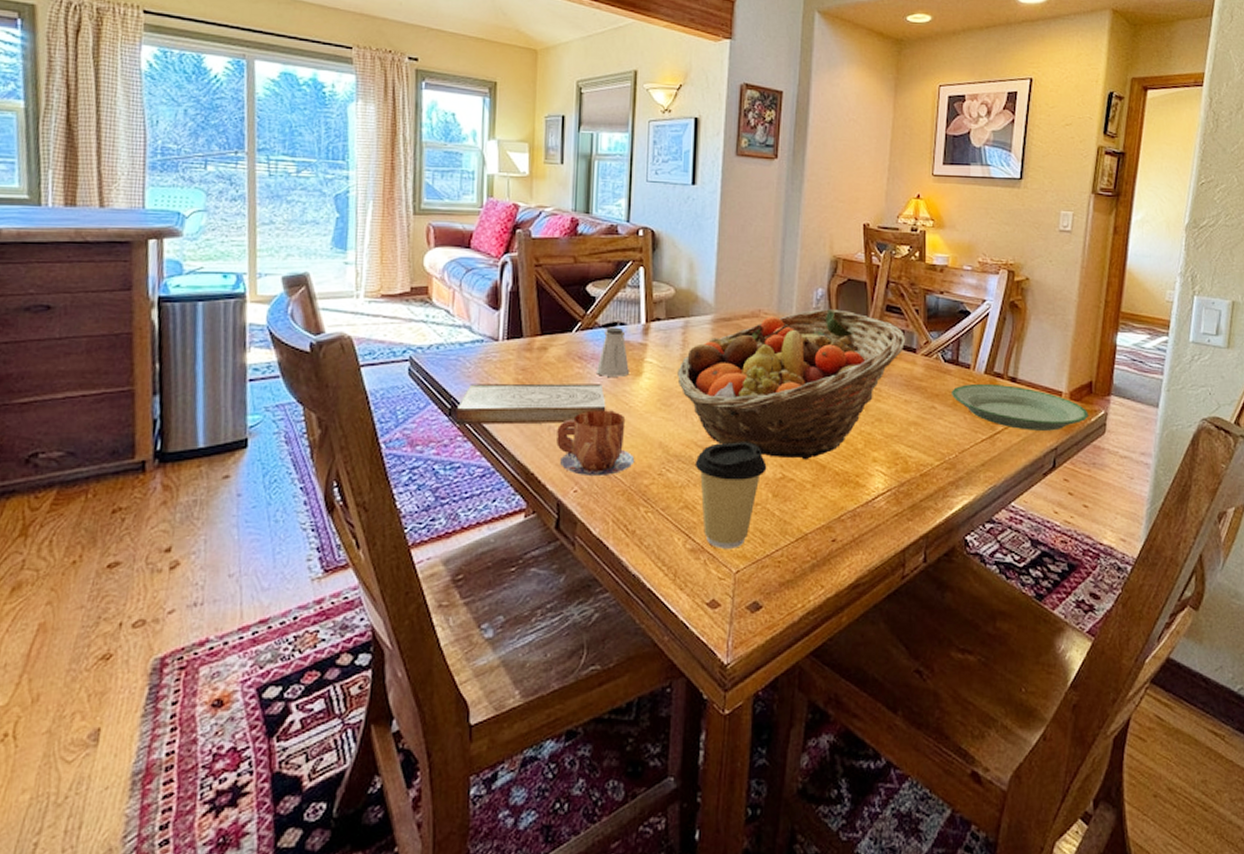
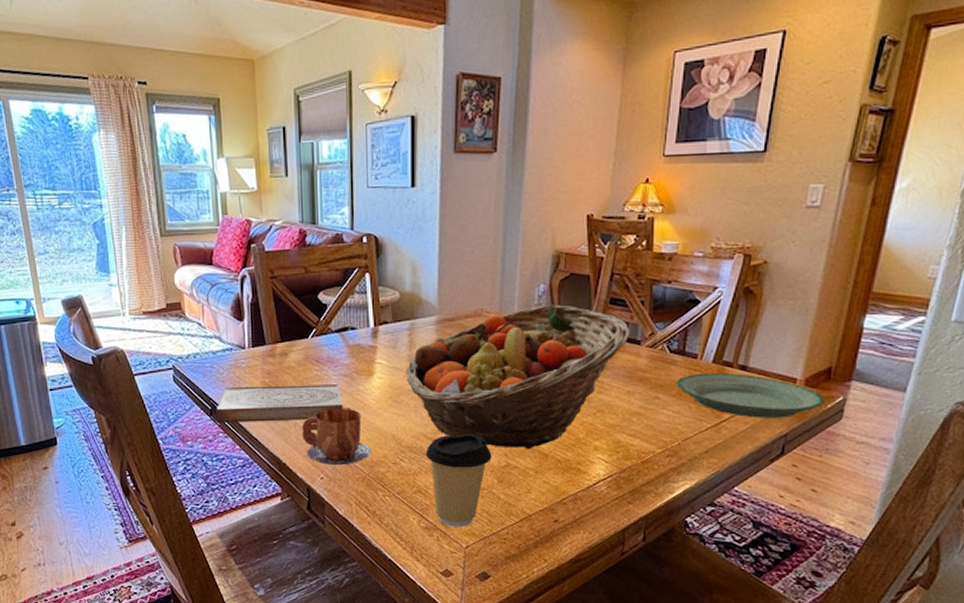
saltshaker: present [597,327,629,377] -> none [333,331,362,377]

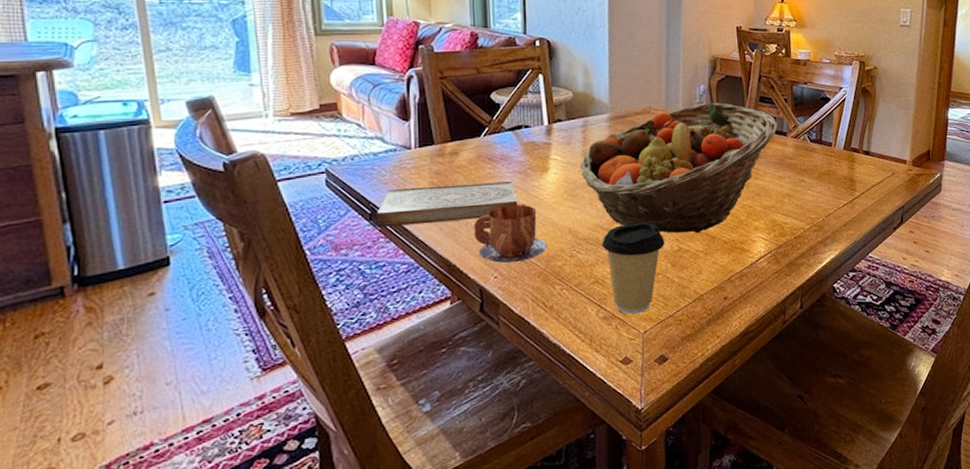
plate: present [677,372,825,418] -> none [817,157,928,194]

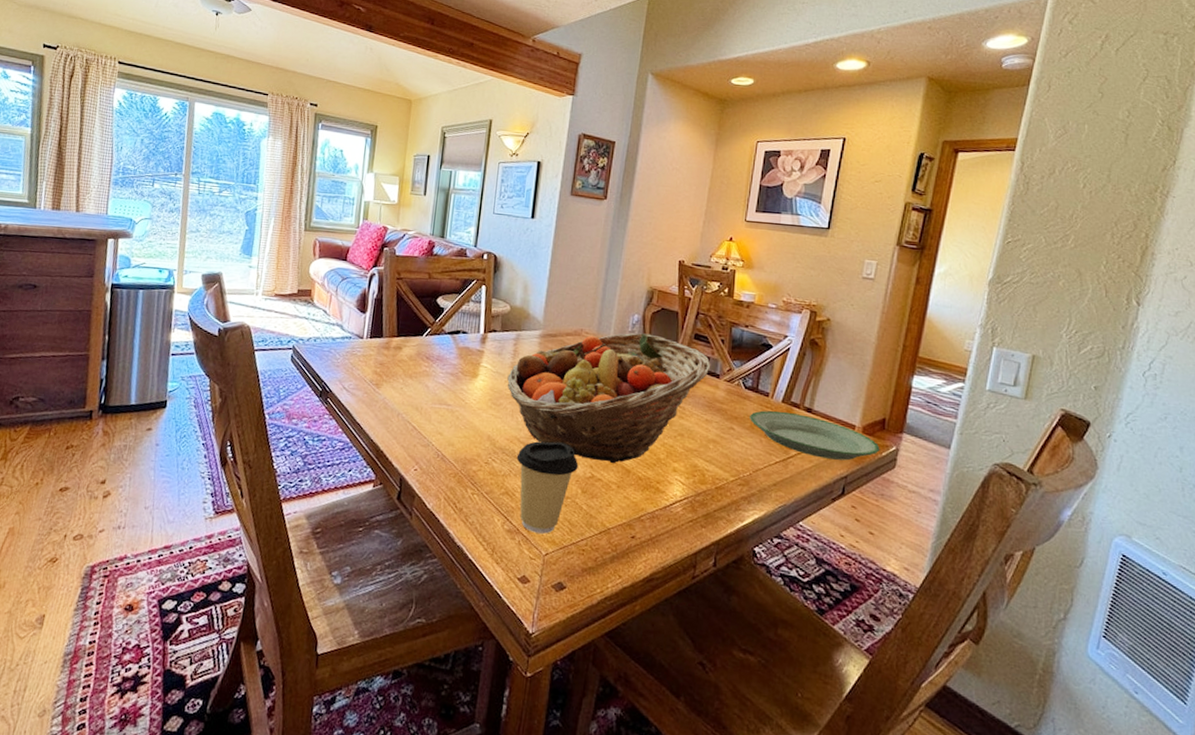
book: present [377,181,518,227] -> none [325,372,446,412]
mug: present [474,204,548,264] -> none [403,403,467,460]
plate: none [817,157,928,194] -> present [750,410,880,461]

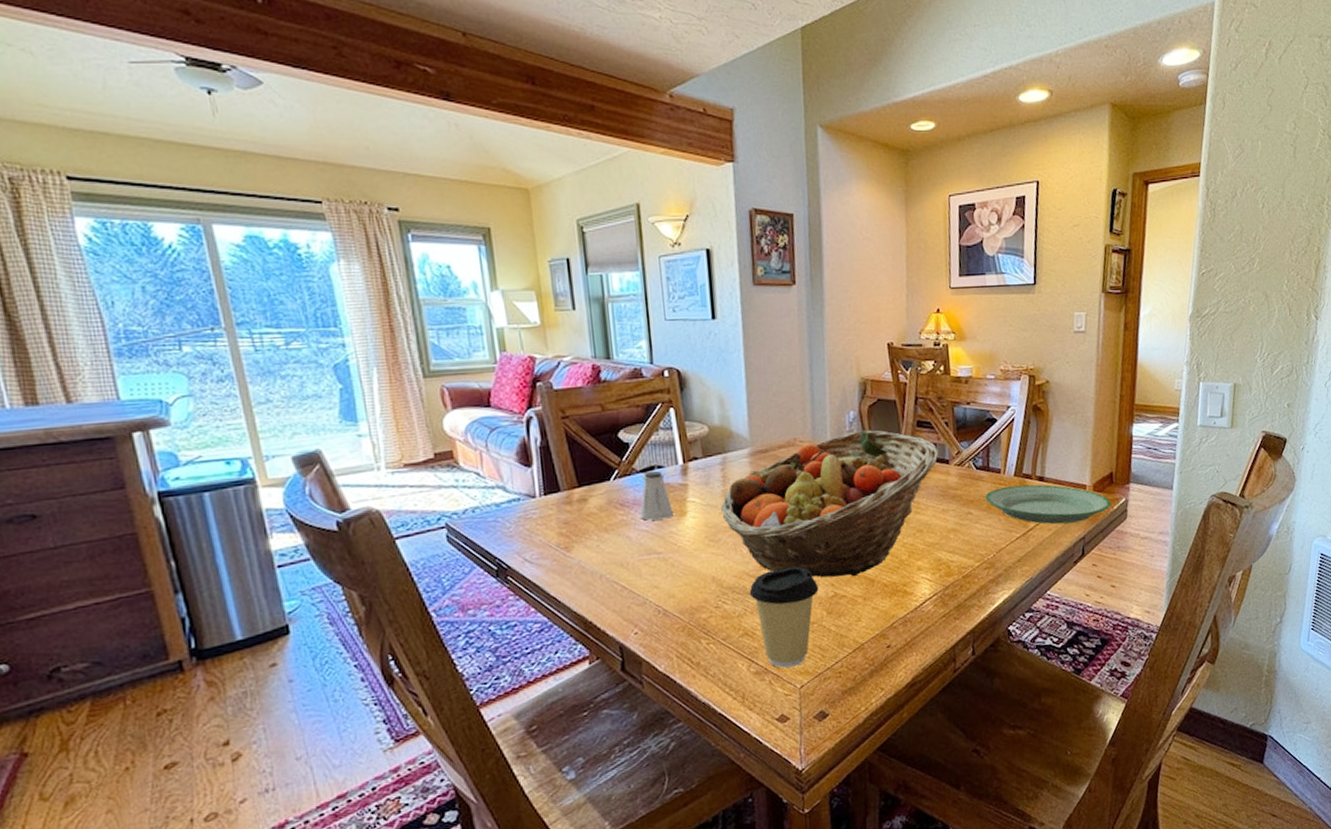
saltshaker: none [440,334,468,377] -> present [640,470,673,521]

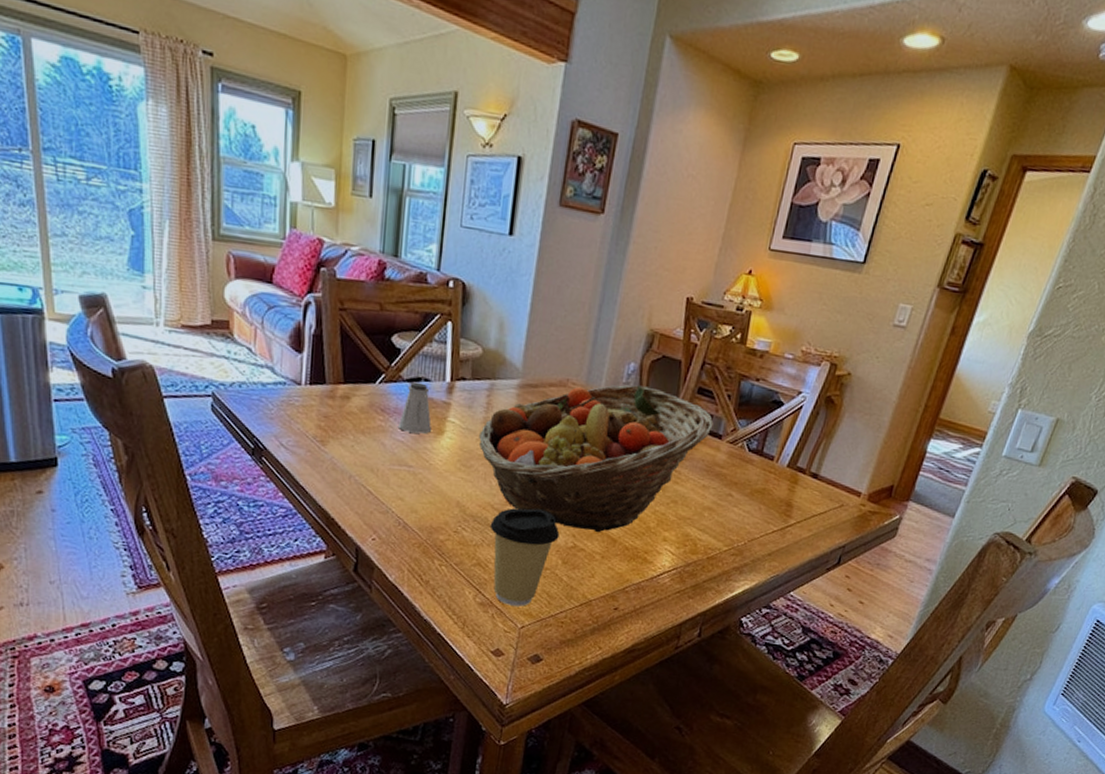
plate: present [985,484,1111,525] -> none [750,475,883,530]

